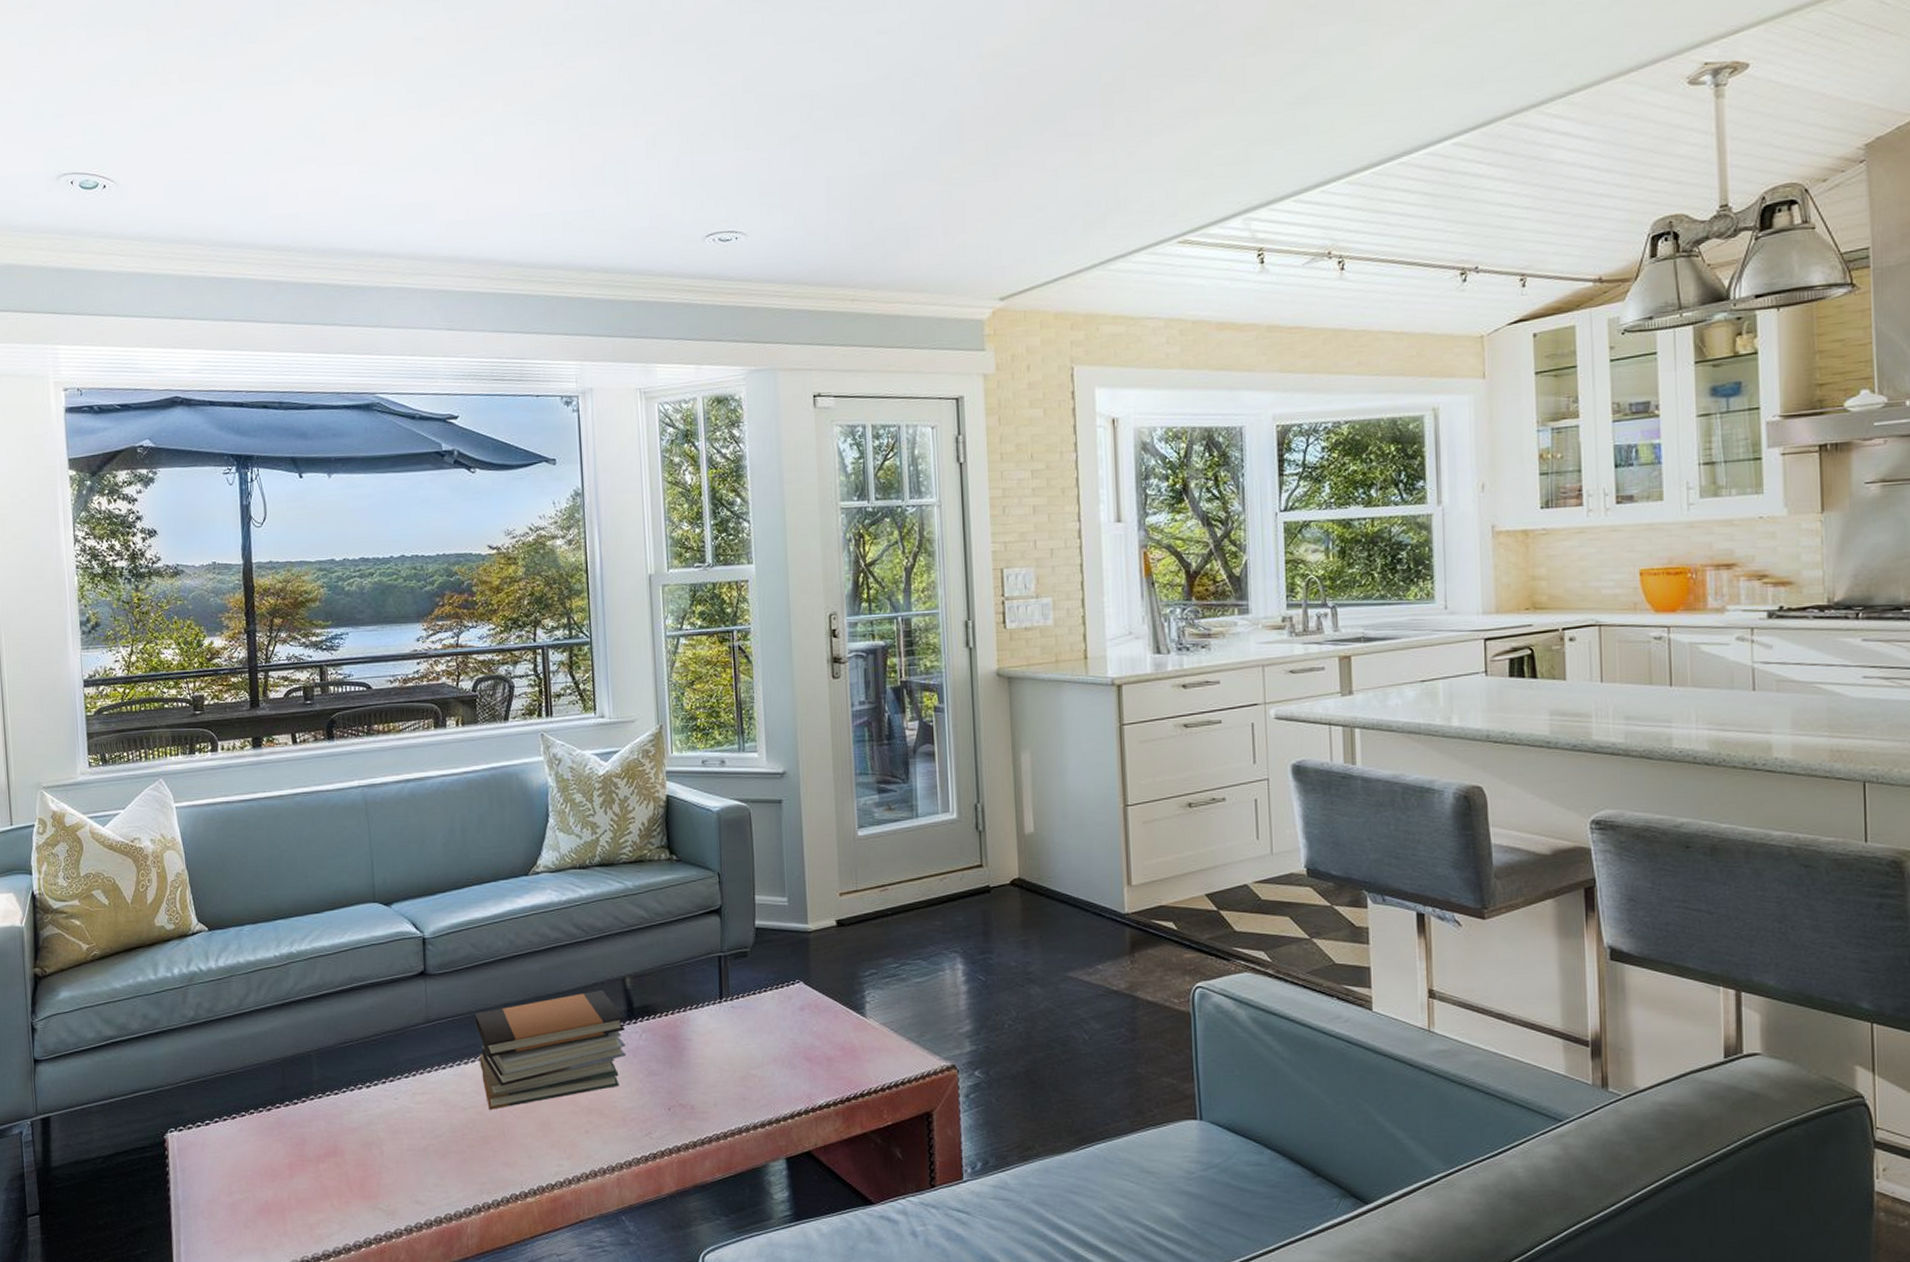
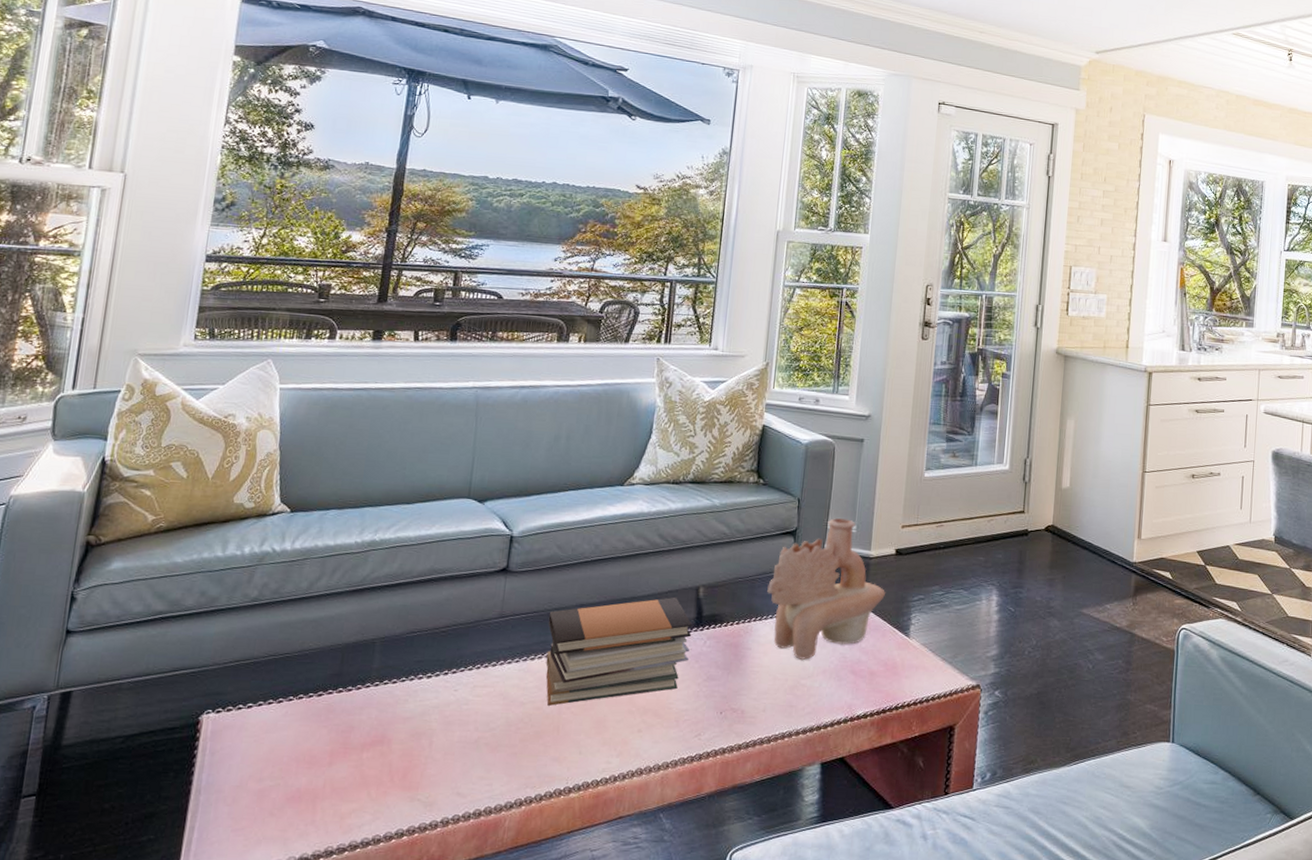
decorative vase: none [699,891,831,1048] -> present [767,518,885,660]

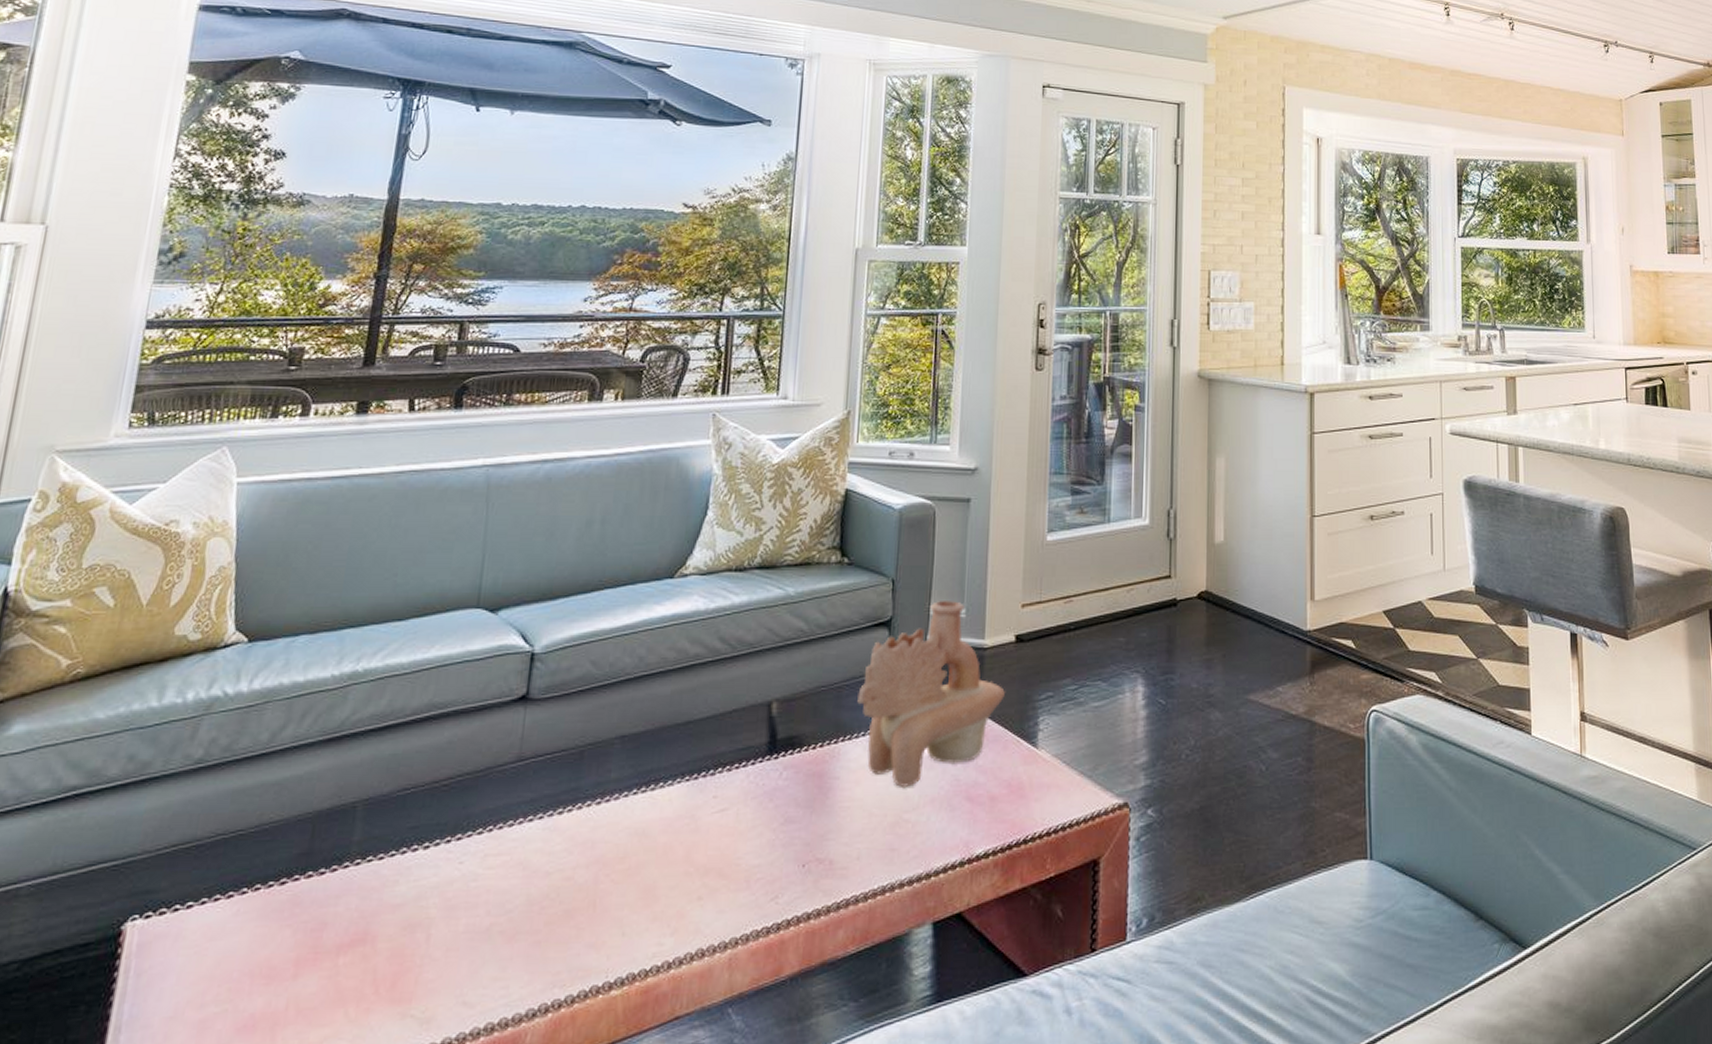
book stack: present [546,597,692,706] -> none [577,717,764,874]

